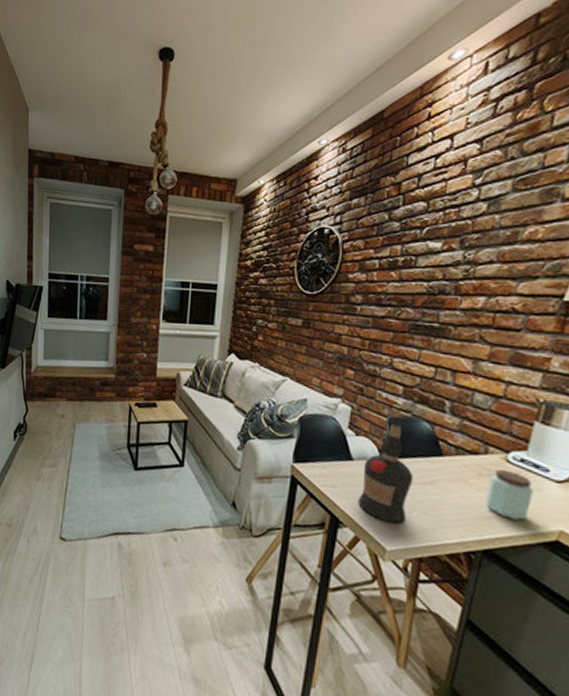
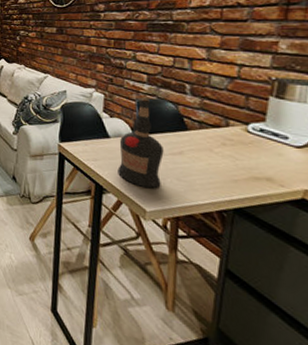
peanut butter: present [485,469,533,520] -> none [231,138,276,182]

